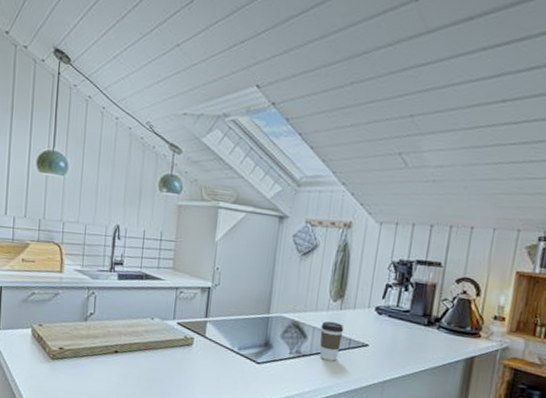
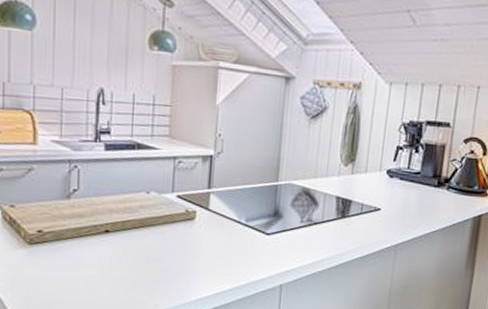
coffee cup: present [320,321,344,361] -> none [332,186,356,228]

